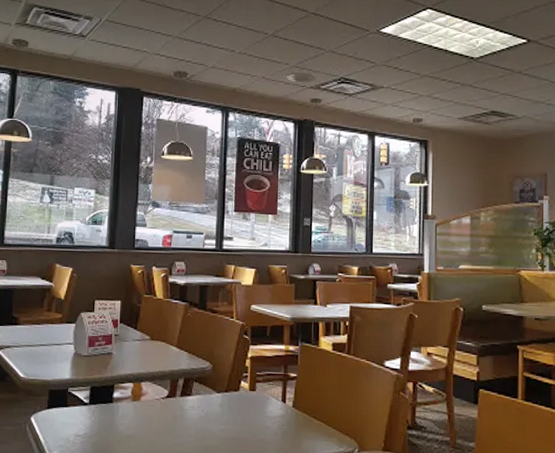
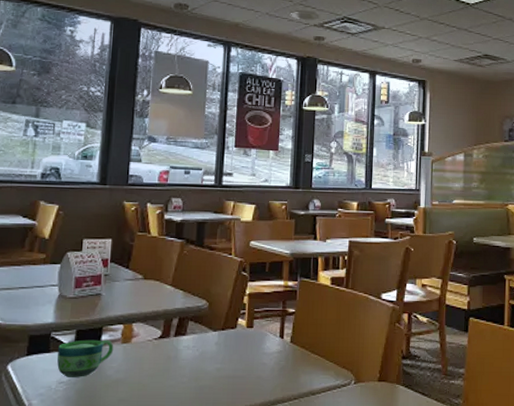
cup: none [74,396,125,432] -> present [57,339,114,377]

